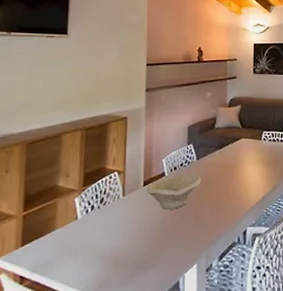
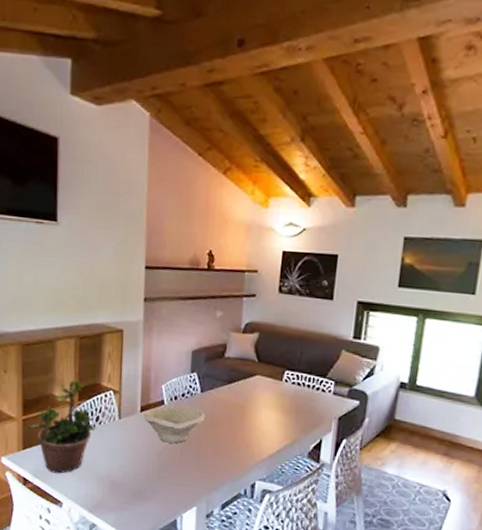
potted plant: none [28,168,99,264] -> present [28,380,95,474]

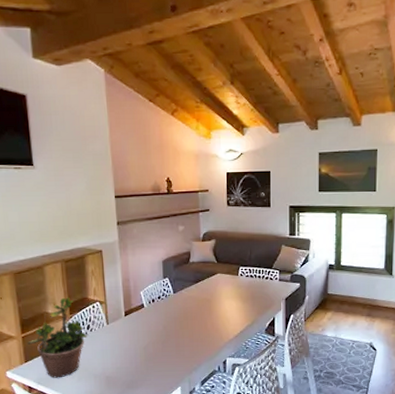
bowl: present [144,406,206,444] -> none [128,306,180,338]

